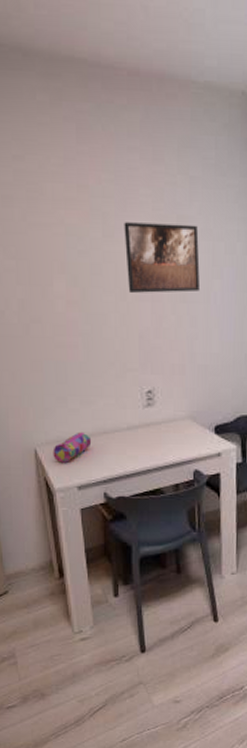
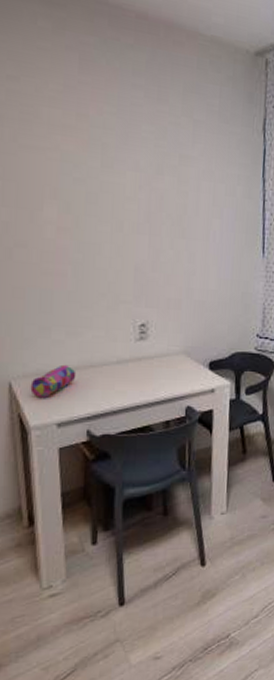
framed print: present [124,222,201,293] -> none [124,155,200,229]

